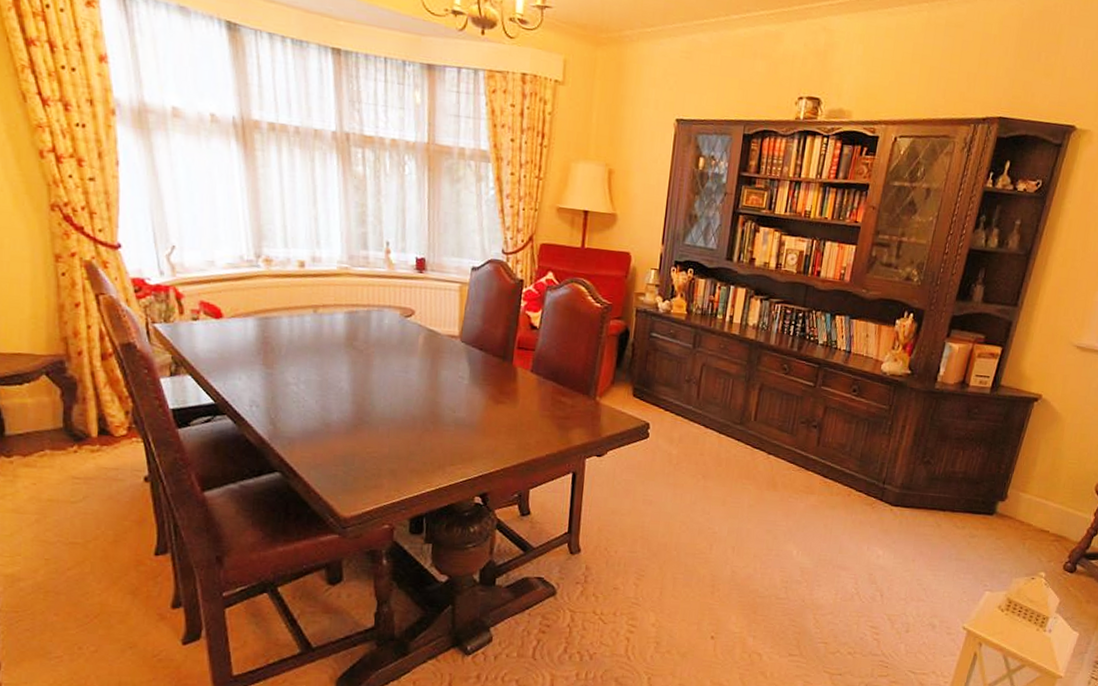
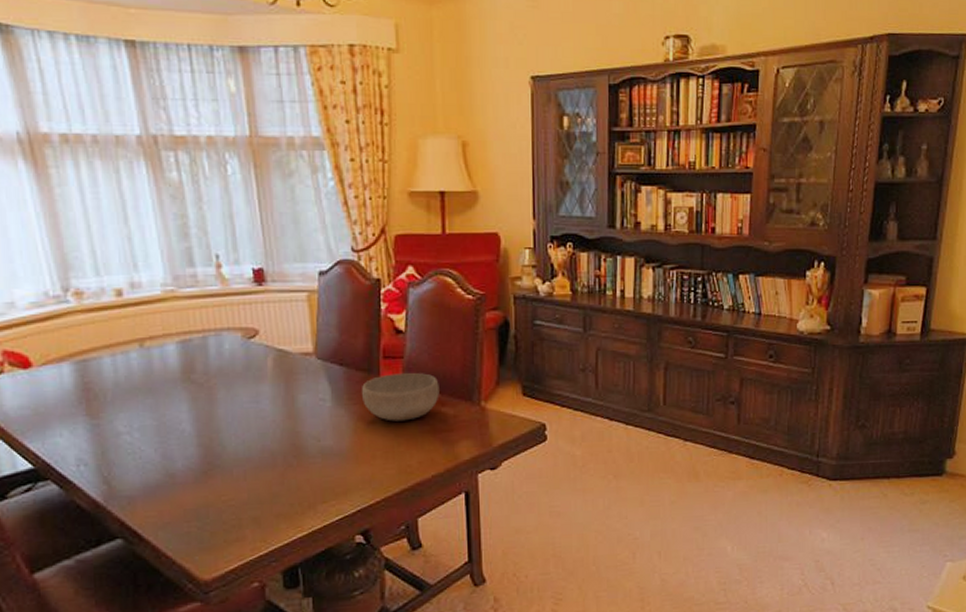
bowl: none [495,363,562,405] -> present [362,372,440,421]

